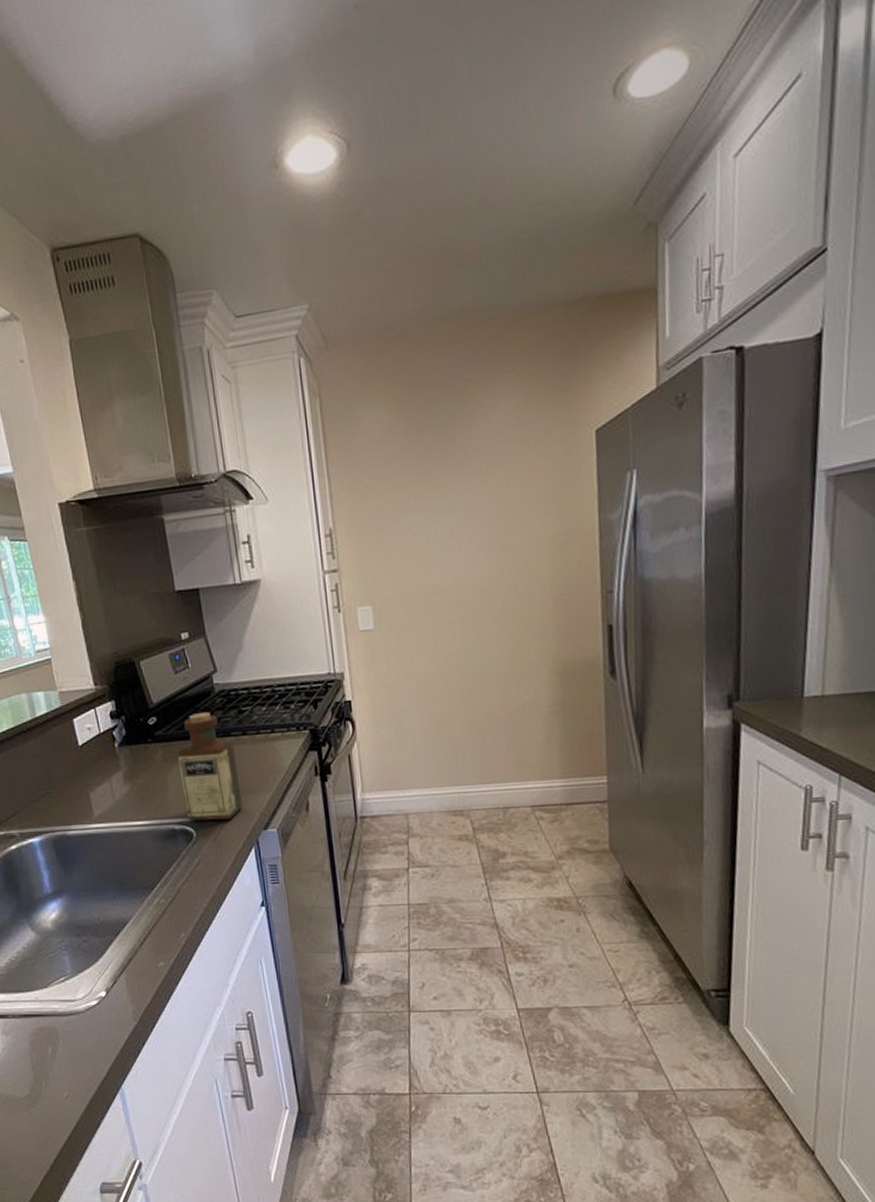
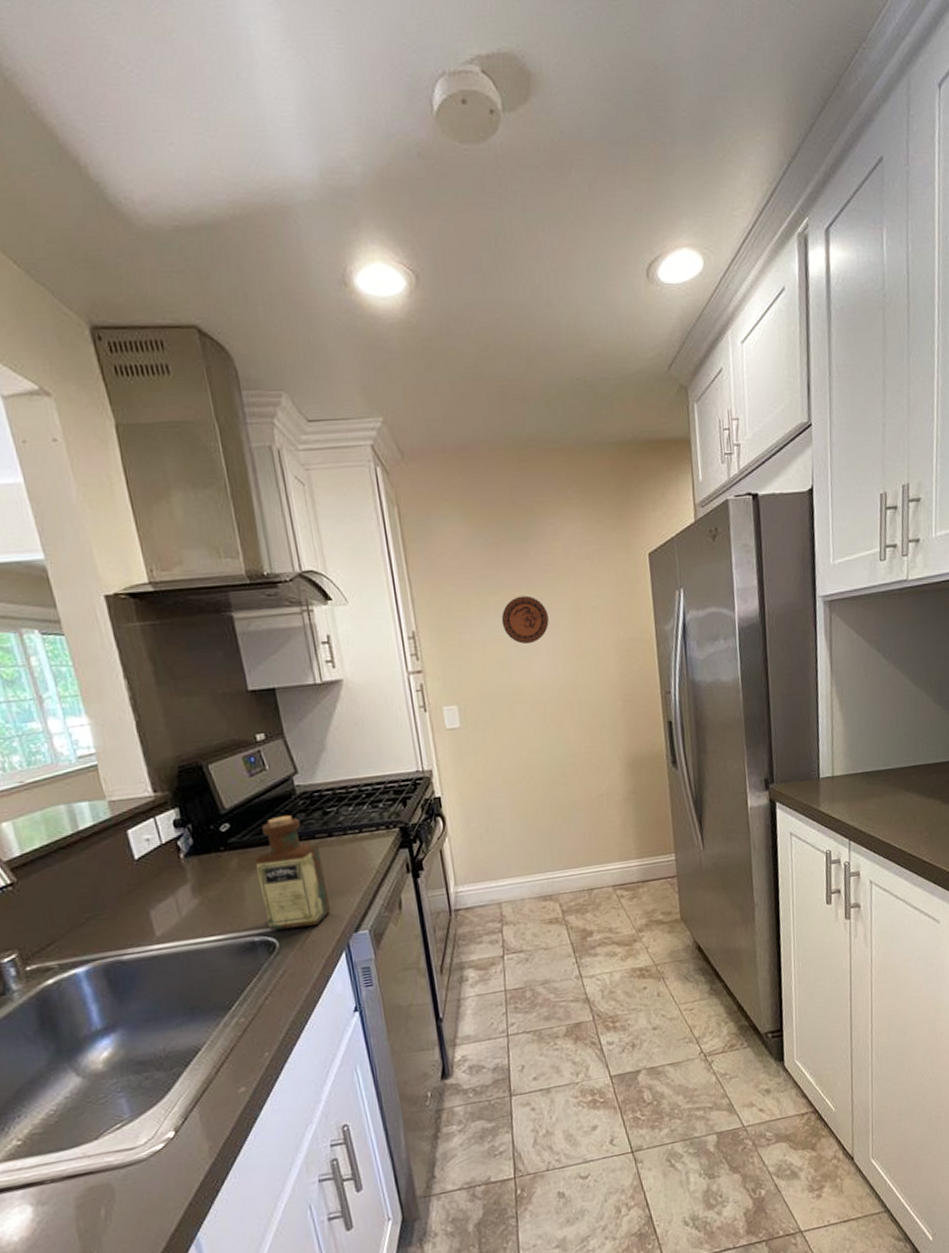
decorative plate: none [422,486,474,540] -> present [501,595,549,645]

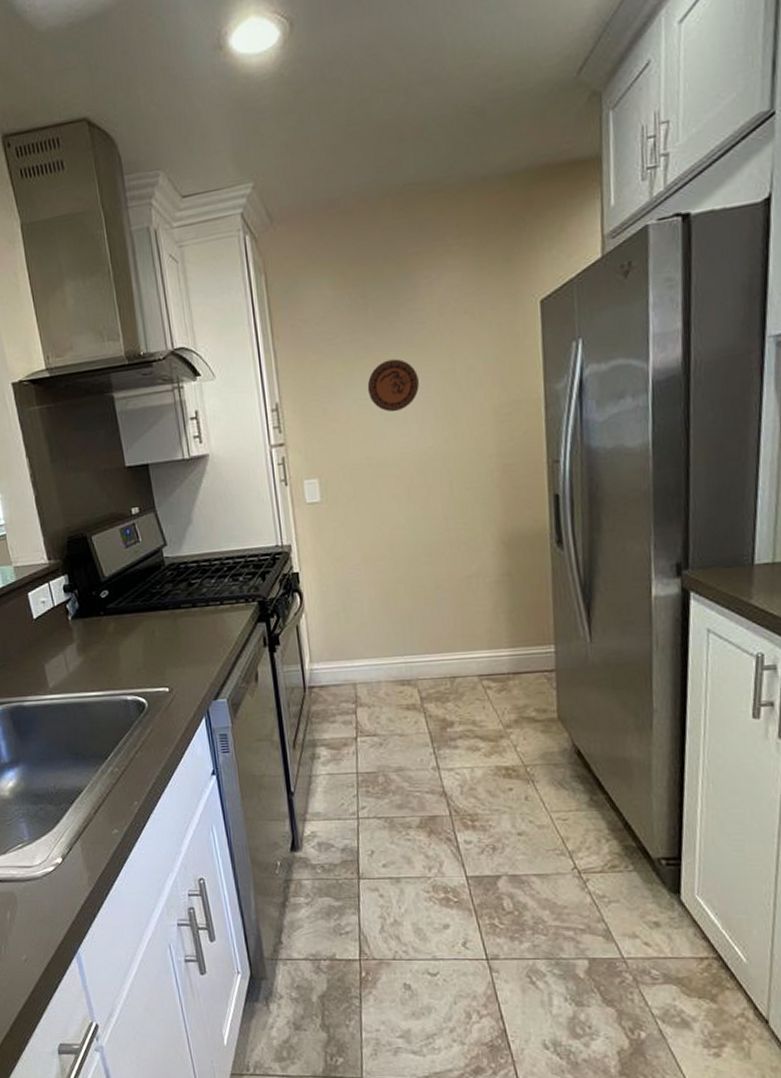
bottle: present [254,815,330,931] -> none [128,584,193,692]

